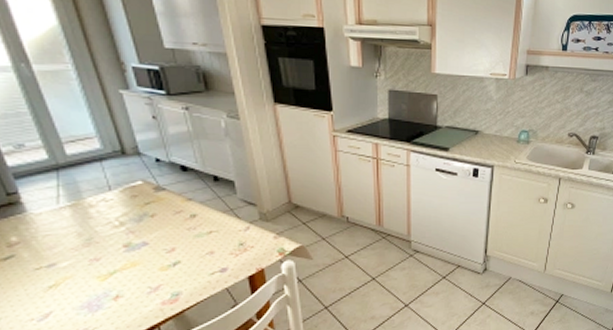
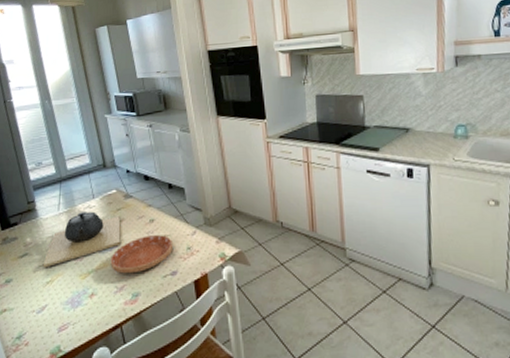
teapot: none [40,205,152,271] -> present [42,211,121,268]
saucer: none [140,231,222,273] -> present [110,235,174,274]

